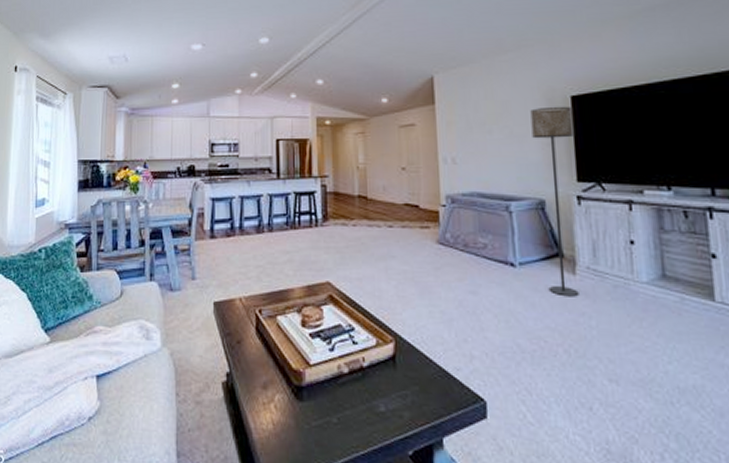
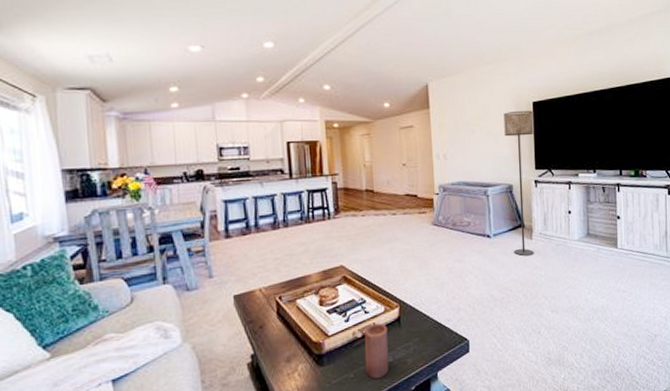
candle: none [351,358,381,431] -> present [364,323,389,379]

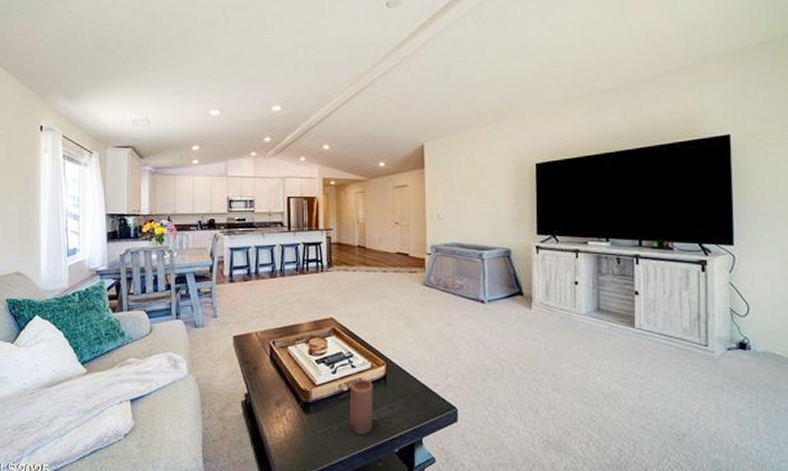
floor lamp: present [503,110,534,256] -> none [503,172,536,327]

